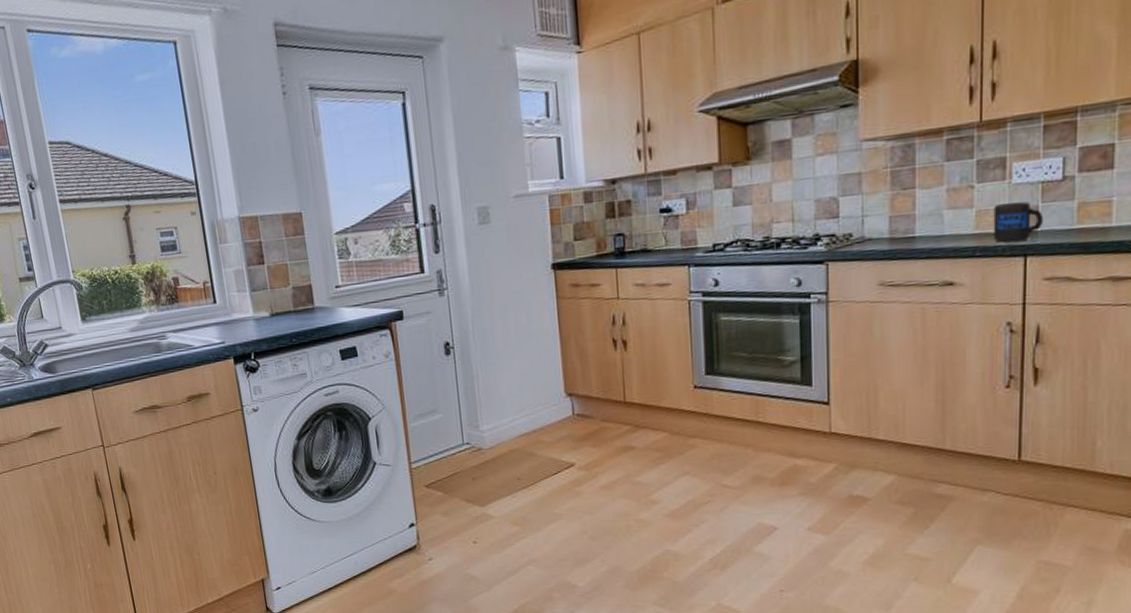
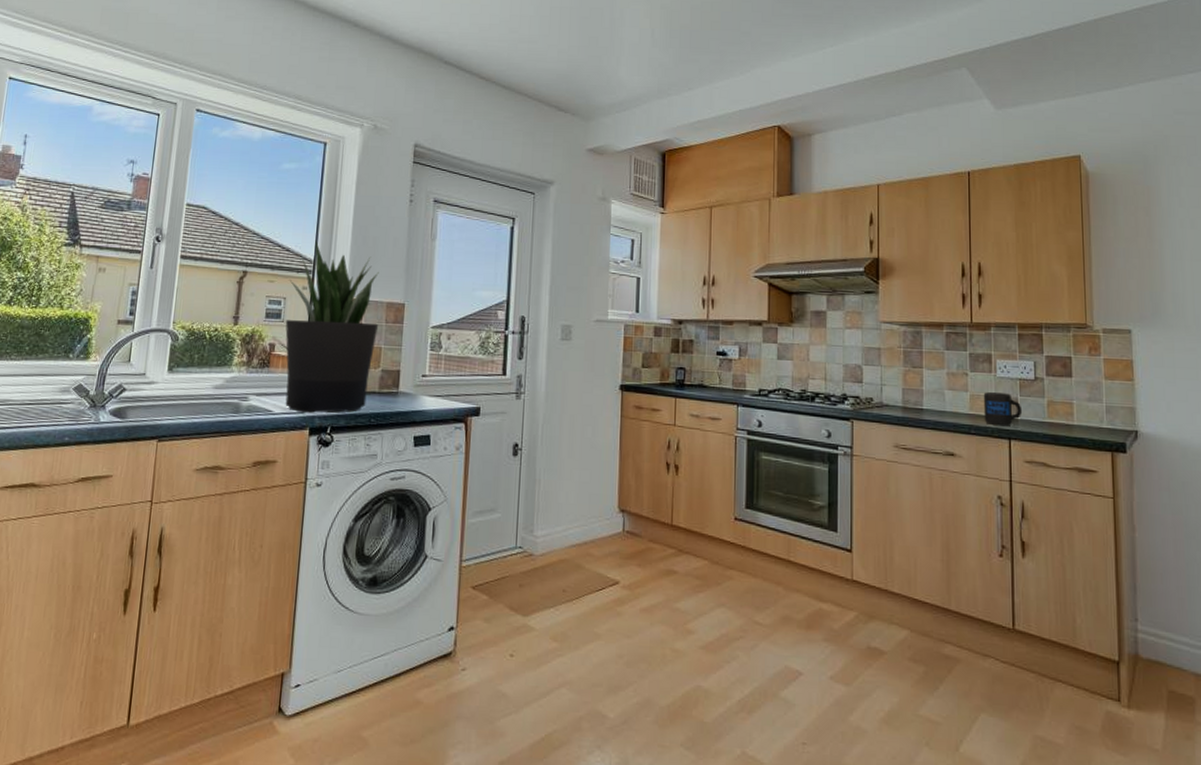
planter: none [175,158,284,342] -> present [285,240,379,413]

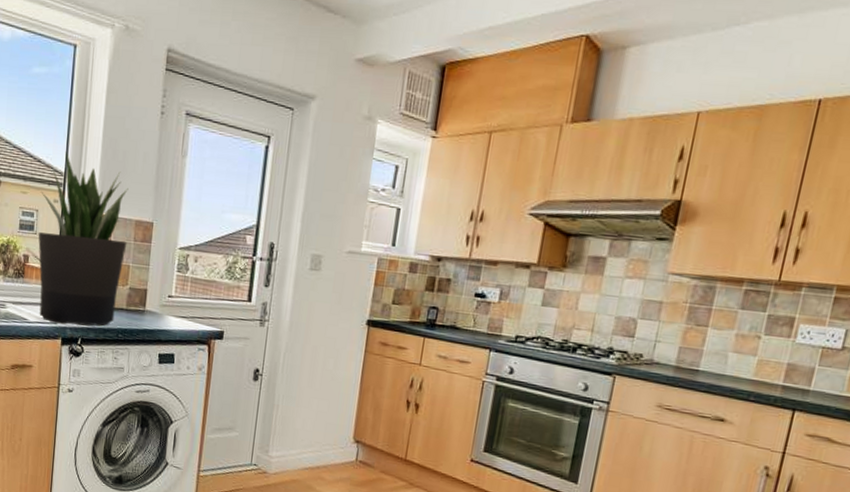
mug: present [983,392,1023,425] -> none [768,358,818,396]

